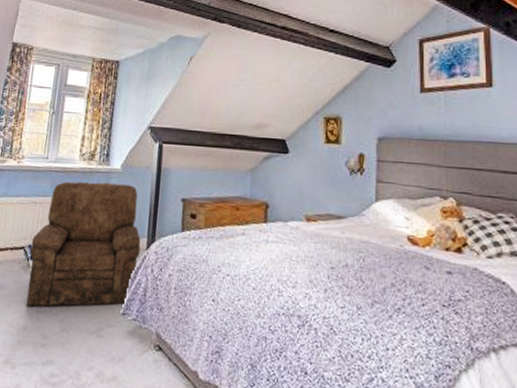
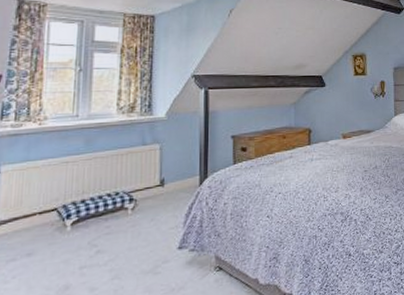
armchair: present [26,181,141,307] -> none [65,130,193,265]

